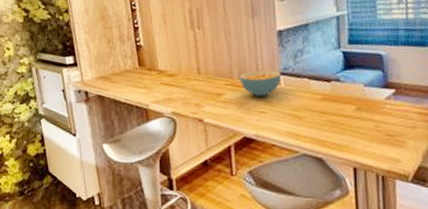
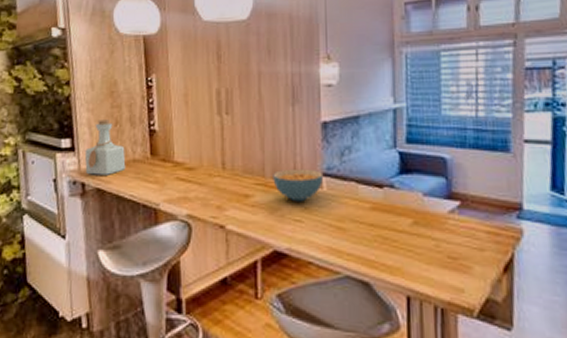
bottle: none [85,39,120,85] -> present [84,119,126,175]

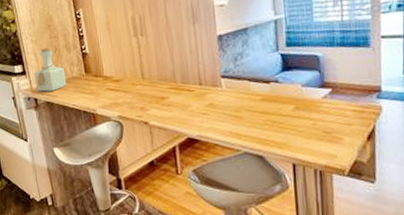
cereal bowl: present [273,168,324,202] -> none [182,73,222,100]

